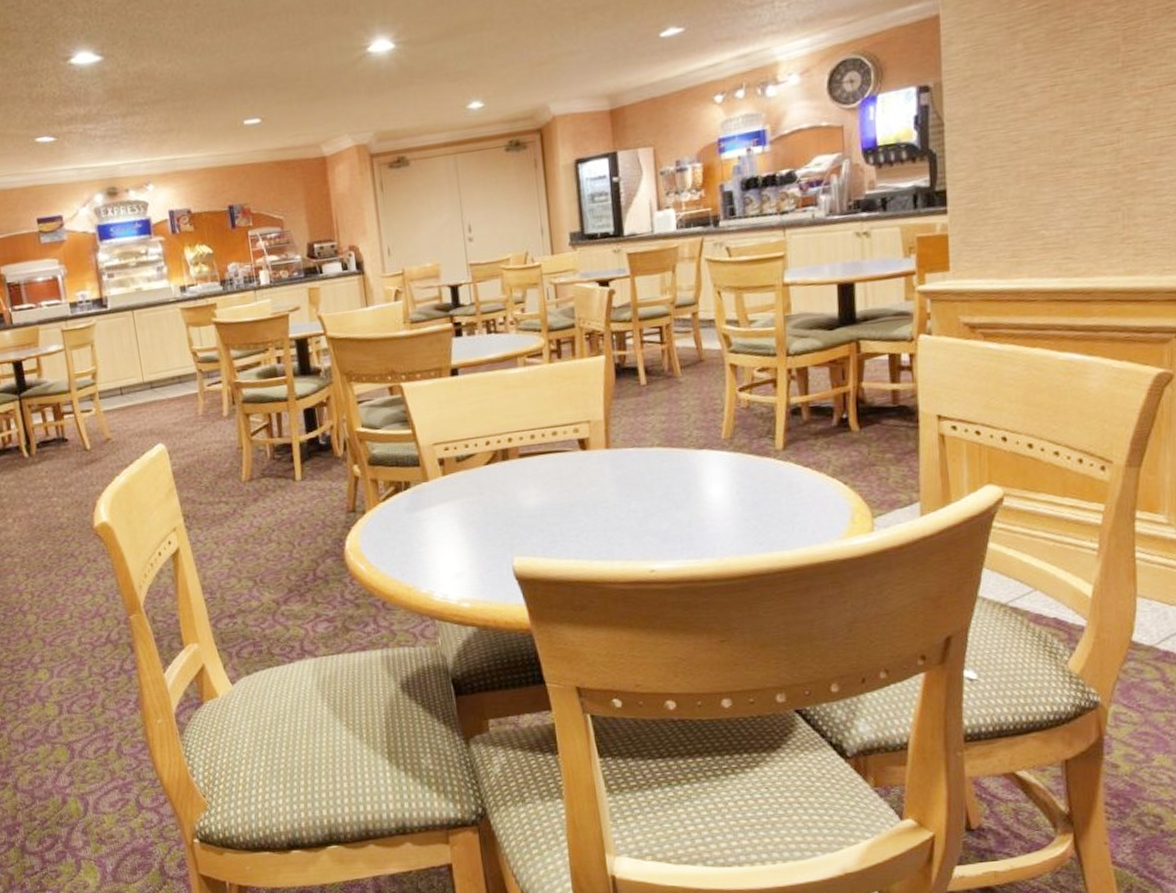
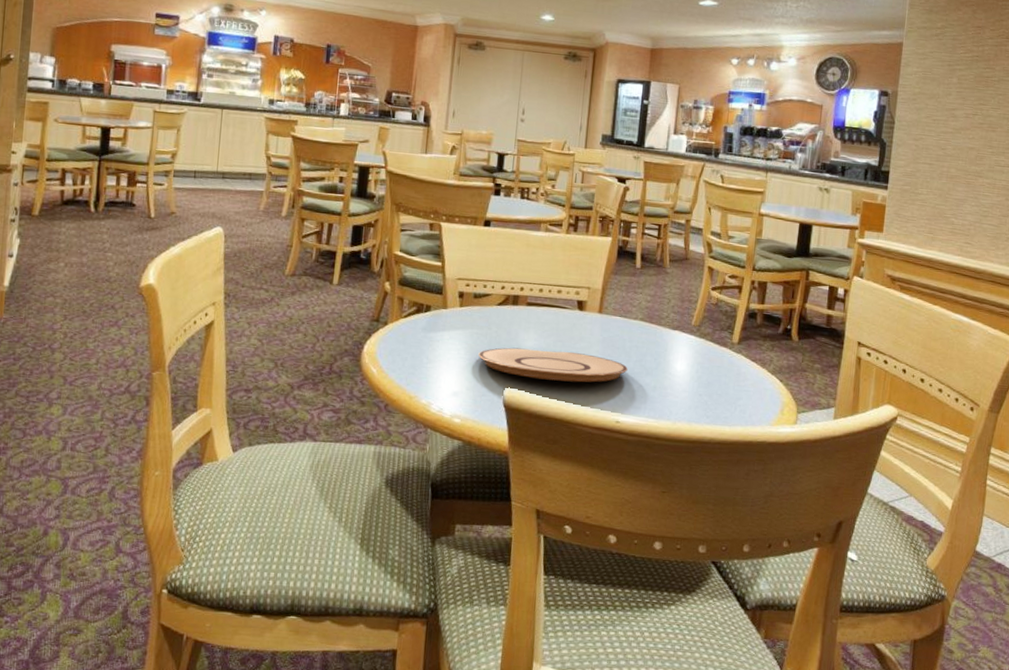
plate: none [475,499,653,541] -> present [478,347,628,383]

